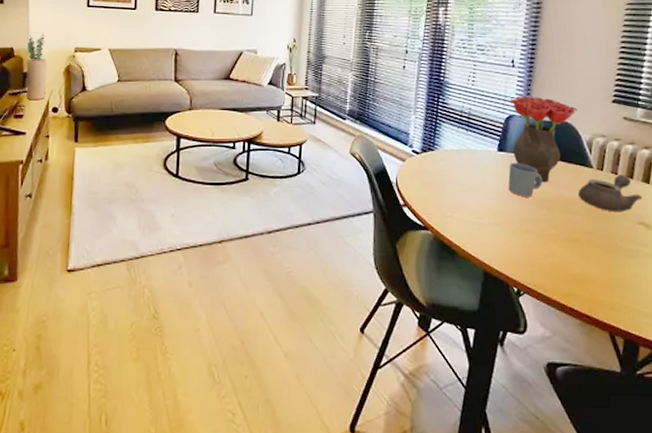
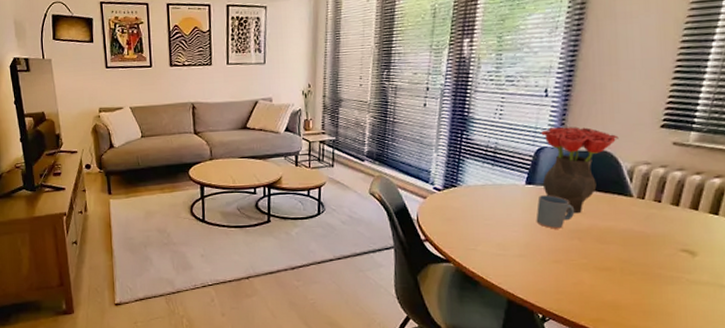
vase: present [25,31,47,101] -> none [56,95,78,160]
teapot: present [577,175,643,212] -> none [613,202,689,241]

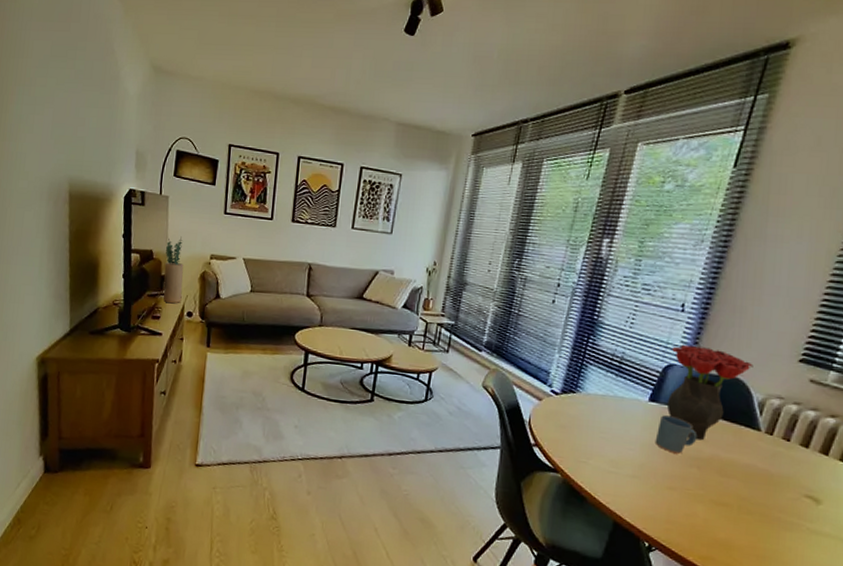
vase: none [56,95,78,160] -> present [163,236,184,304]

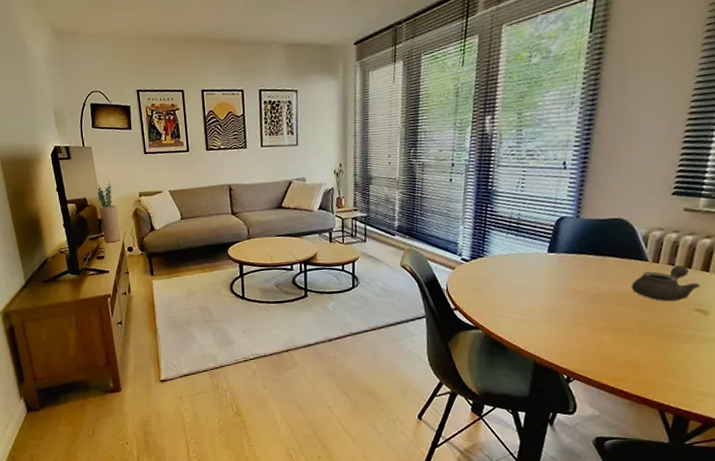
mug: present [655,415,698,454] -> none [558,262,595,294]
bouquet: present [667,344,753,440] -> none [561,196,634,278]
teapot: none [736,442,816,483] -> present [631,265,701,302]

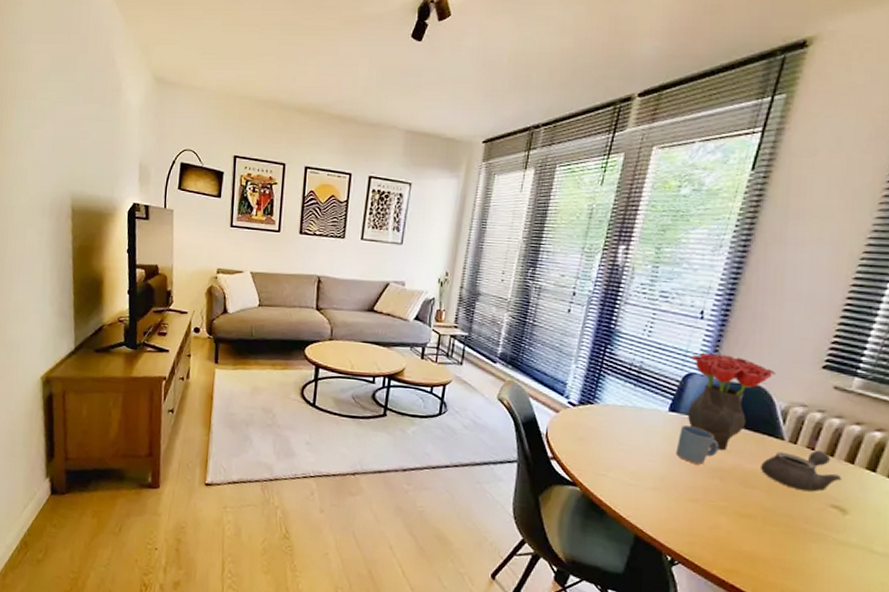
vase: present [97,181,121,243] -> none [169,250,190,320]
mug: none [558,262,595,294] -> present [675,425,719,465]
bouquet: none [561,196,634,278] -> present [688,352,776,450]

